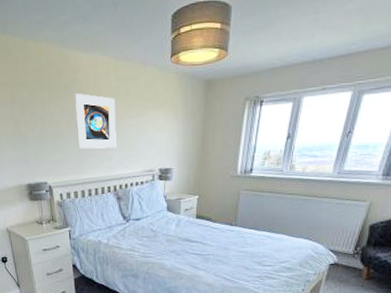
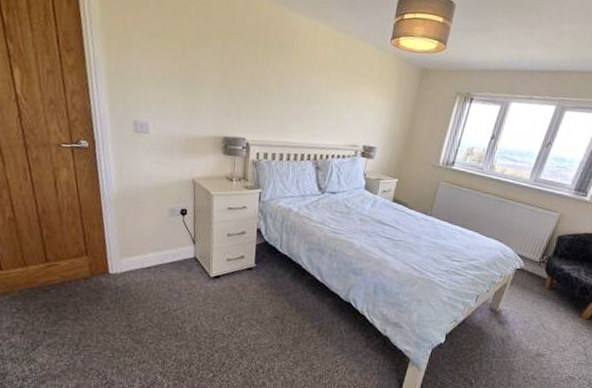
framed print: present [75,93,117,149] -> none [285,55,330,117]

